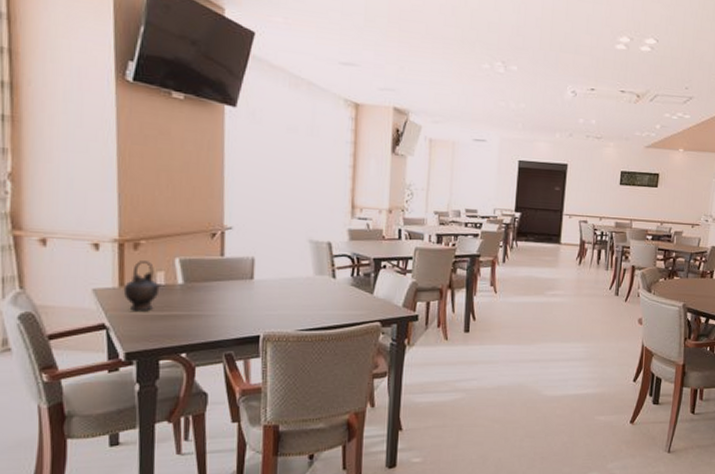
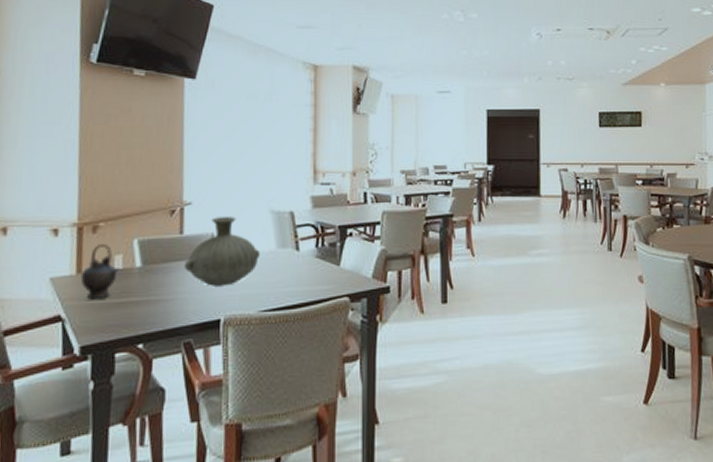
vase: none [224,242,299,306] -> present [183,217,261,286]

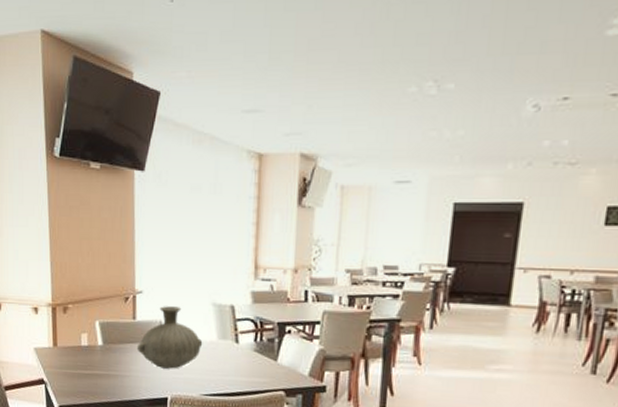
teapot: present [80,244,121,300] -> none [56,323,87,369]

